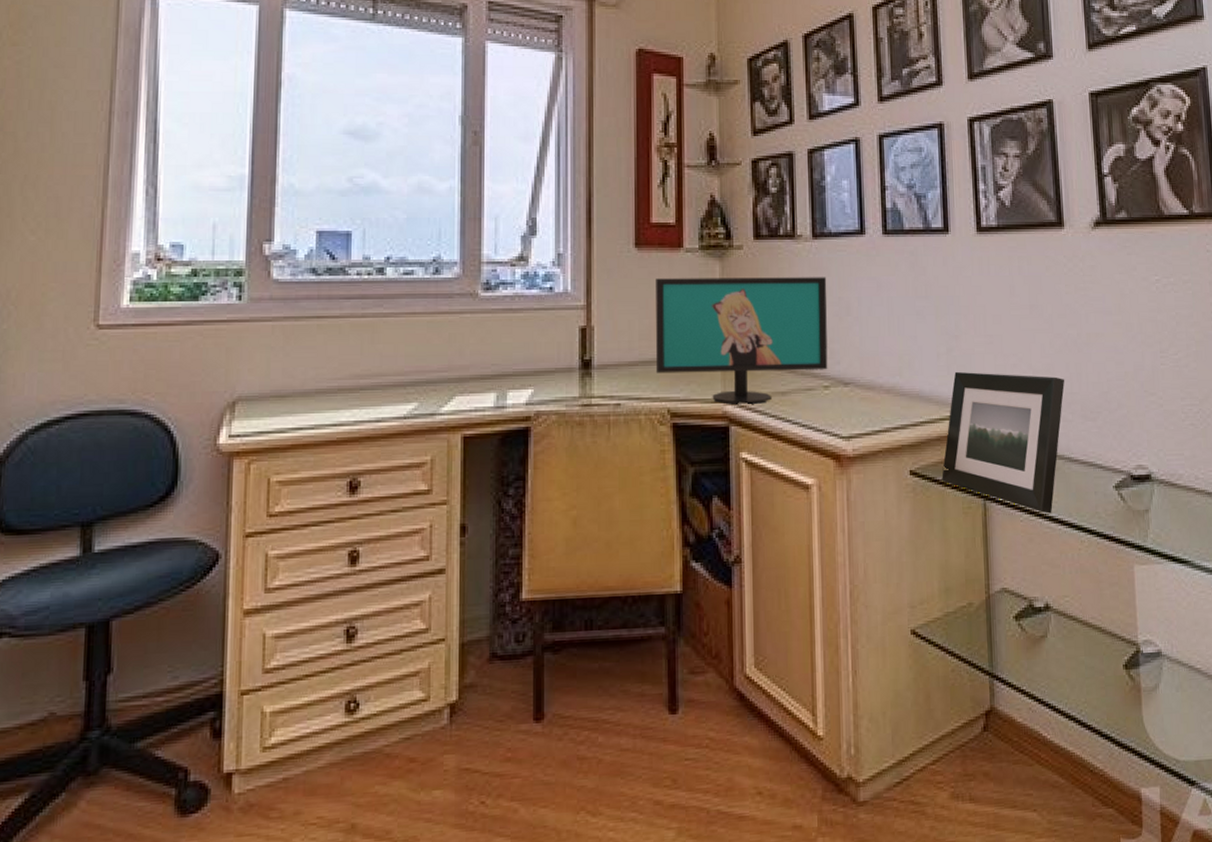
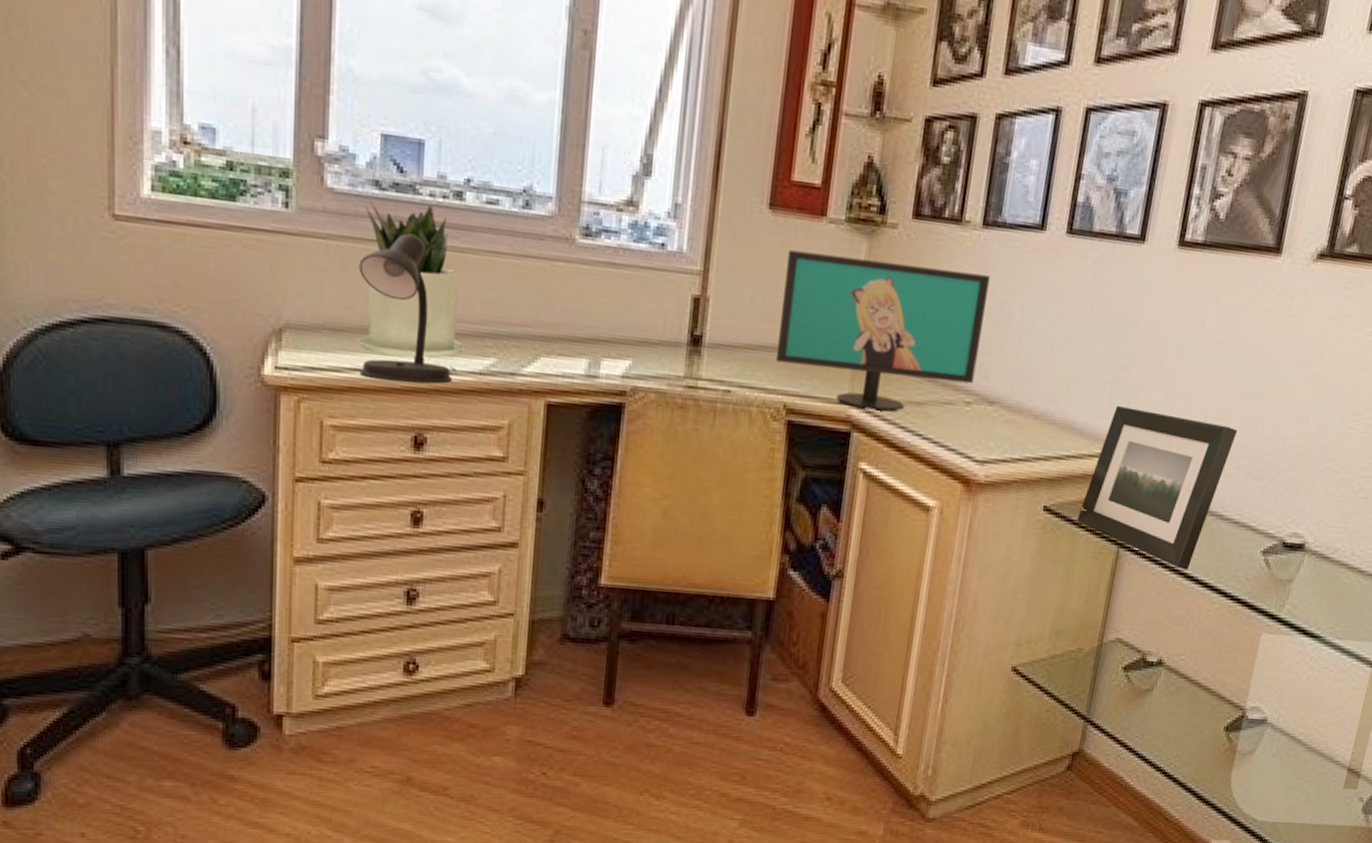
planter: none [299,282,390,412] -> present [358,199,465,358]
desk lamp: none [299,308,384,435] -> present [359,233,457,385]

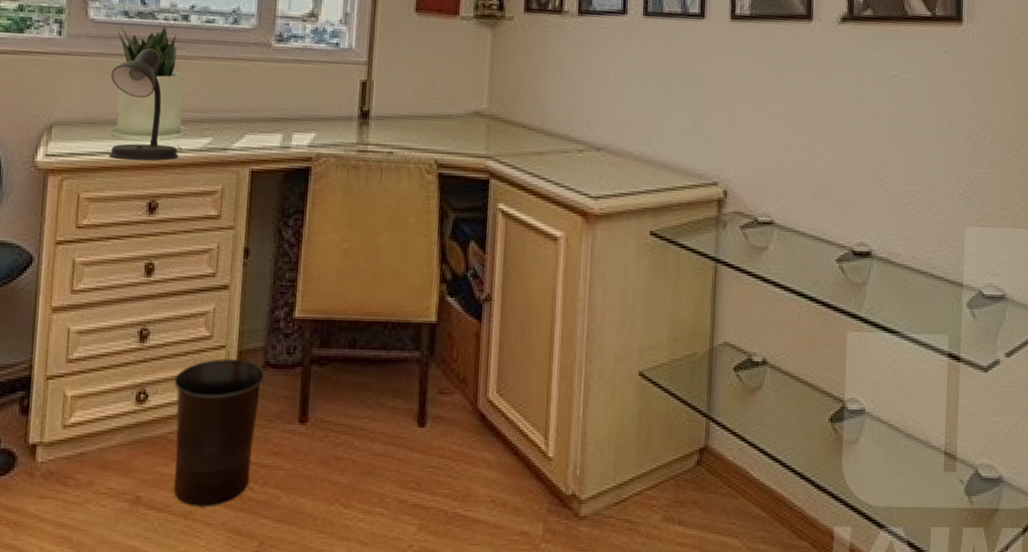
waste bin: none [450,627,563,792] -> present [174,358,265,507]
computer monitor: present [775,250,991,412] -> none [426,42,588,161]
picture frame: present [1076,405,1238,570] -> none [678,145,800,279]

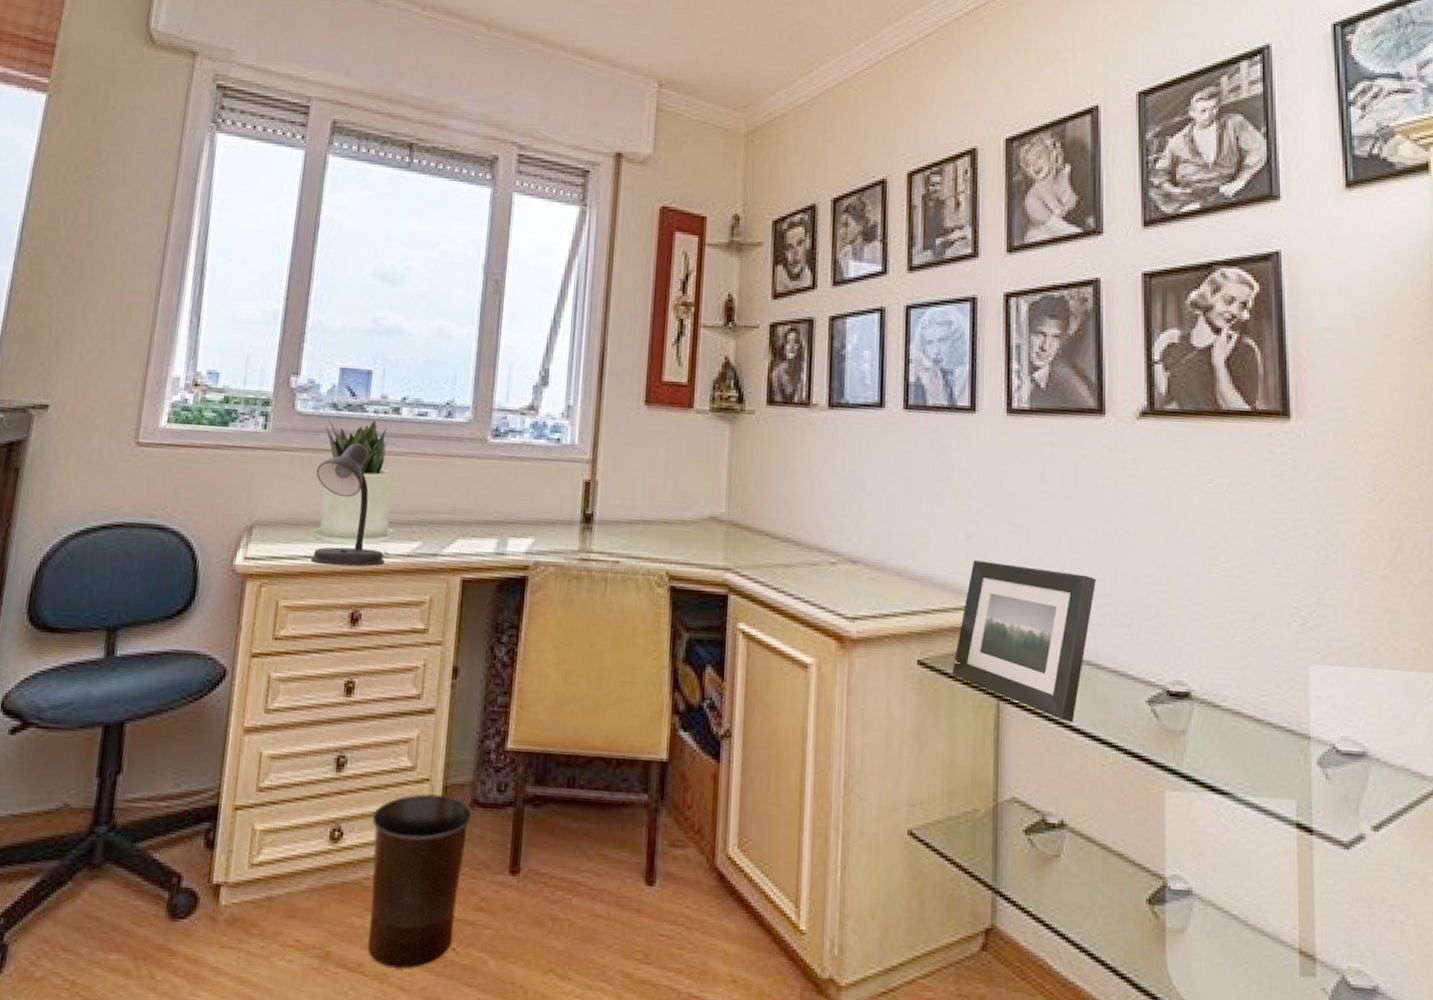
picture frame: none [678,145,800,279] -> present [952,559,1097,723]

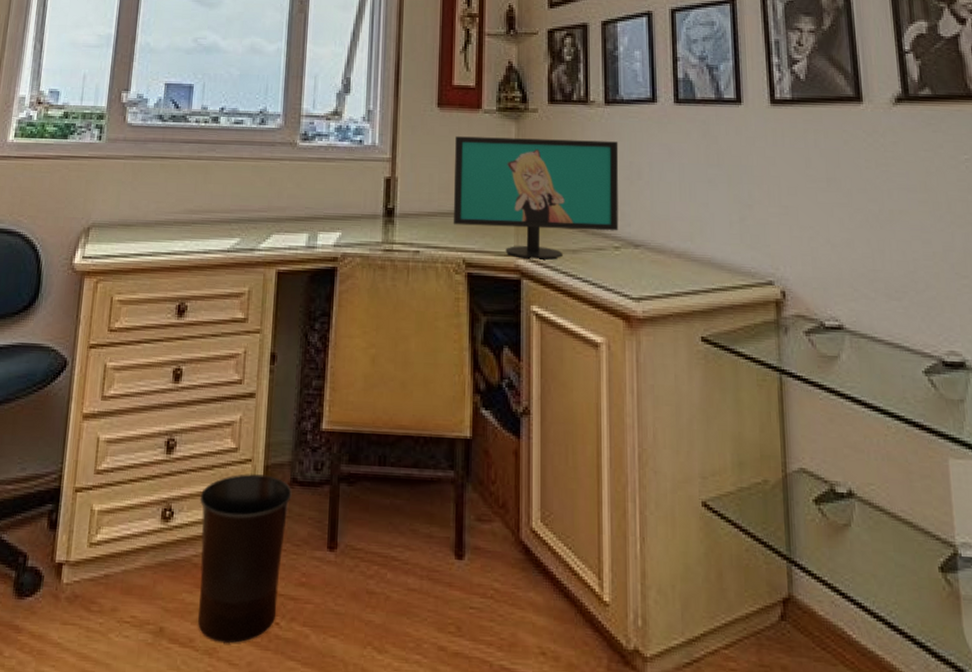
planter: present [311,418,396,544] -> none [141,128,217,242]
desk lamp: present [311,443,389,567] -> none [141,150,211,263]
computer monitor: none [657,437,841,575] -> present [453,136,619,260]
picture frame: present [952,559,1097,723] -> none [734,240,867,394]

